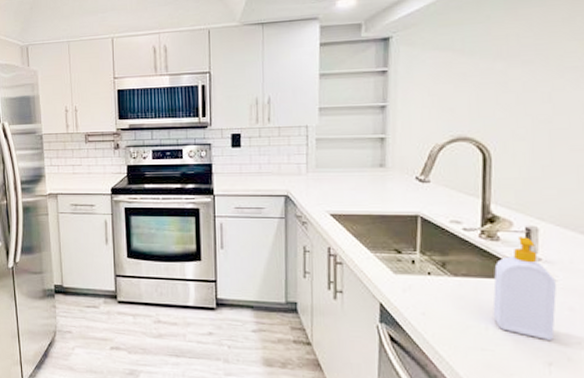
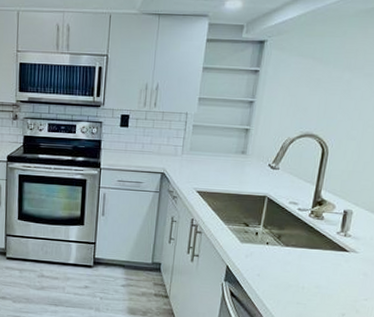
soap bottle: present [492,237,558,340] -> none [309,217,359,297]

